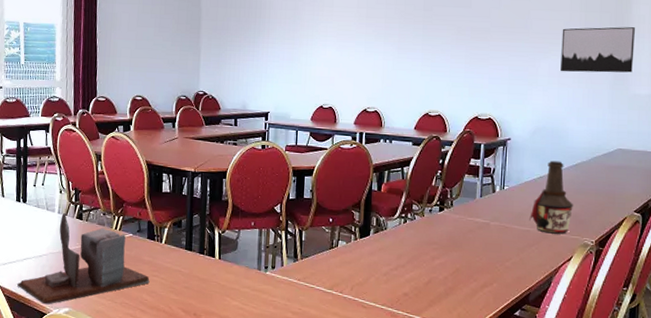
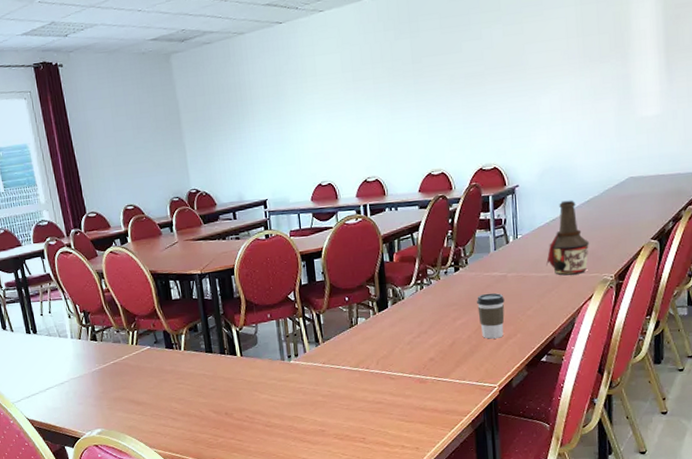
desk organizer: present [17,212,150,305] -> none [45,336,176,429]
coffee cup: none [457,237,485,285] -> present [477,292,505,339]
wall art: present [561,27,635,73] -> none [560,45,638,106]

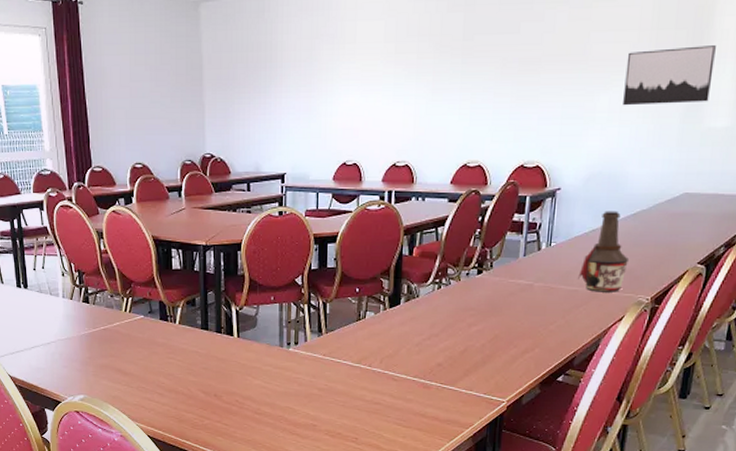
coffee cup: present [477,292,505,339] -> none [496,301,527,351]
wall art: none [560,45,638,106] -> present [623,45,716,106]

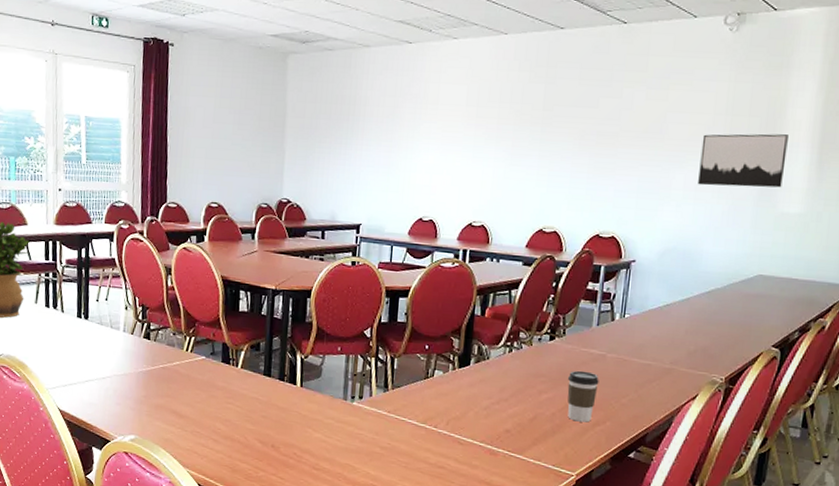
coffee cup: none [496,301,527,351] -> present [567,370,599,423]
bottle: present [578,211,630,292] -> none [652,286,704,370]

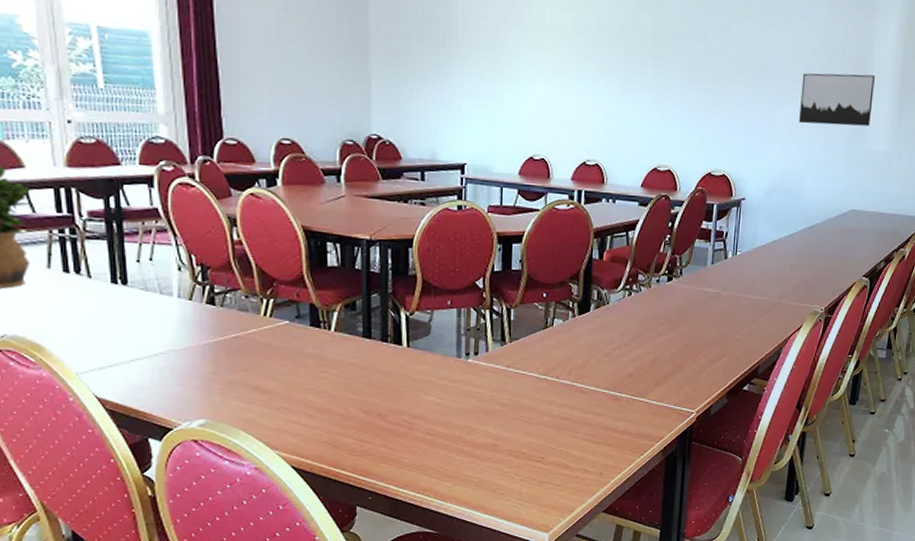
coffee cup: present [567,370,599,423] -> none [686,309,715,360]

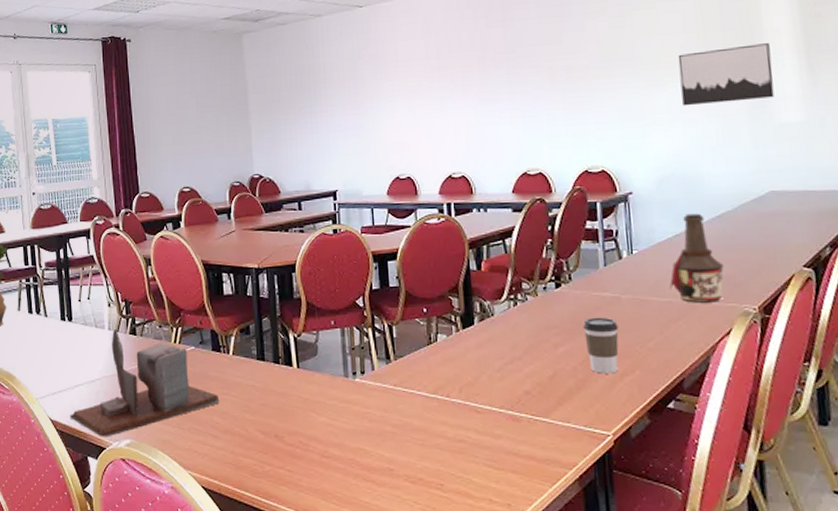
desk organizer: none [124,296,317,417] -> present [70,328,220,437]
coffee cup: none [686,309,715,360] -> present [583,317,619,374]
bottle: none [761,222,806,302] -> present [669,213,725,303]

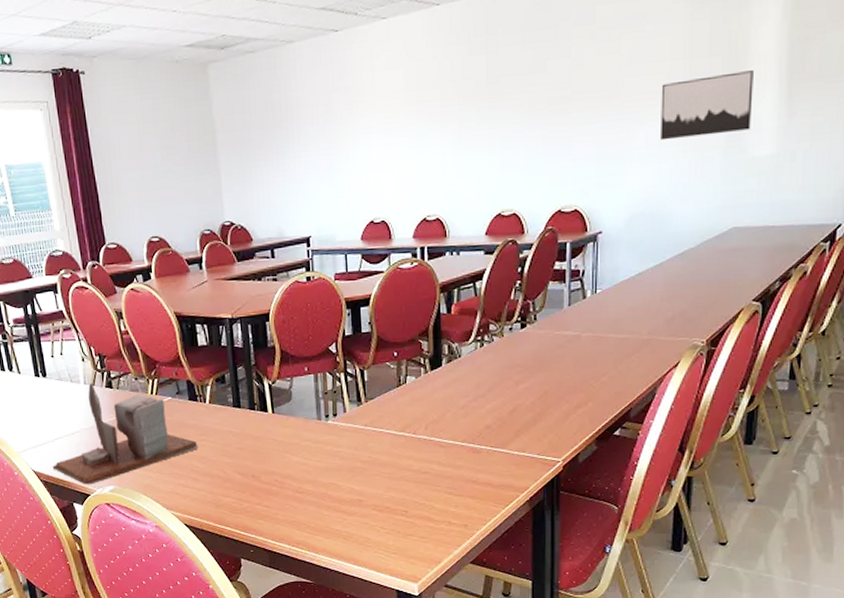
coffee cup: present [583,317,619,374] -> none [544,354,576,407]
bottle: present [669,213,725,303] -> none [628,251,681,338]

